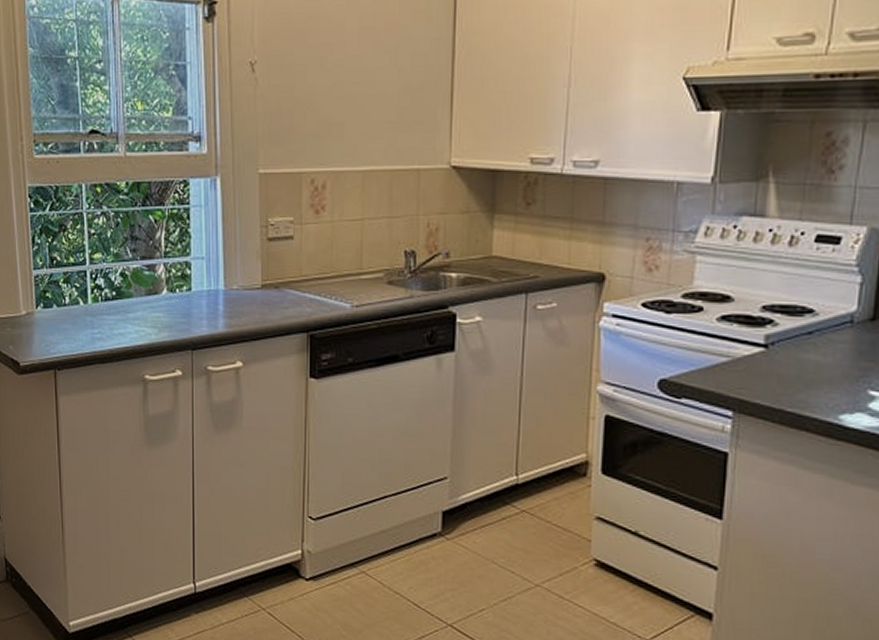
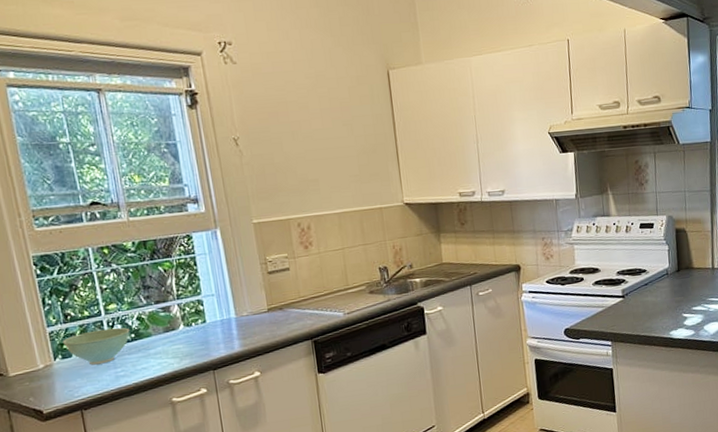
bowl: none [46,281,112,321] -> present [63,327,130,365]

